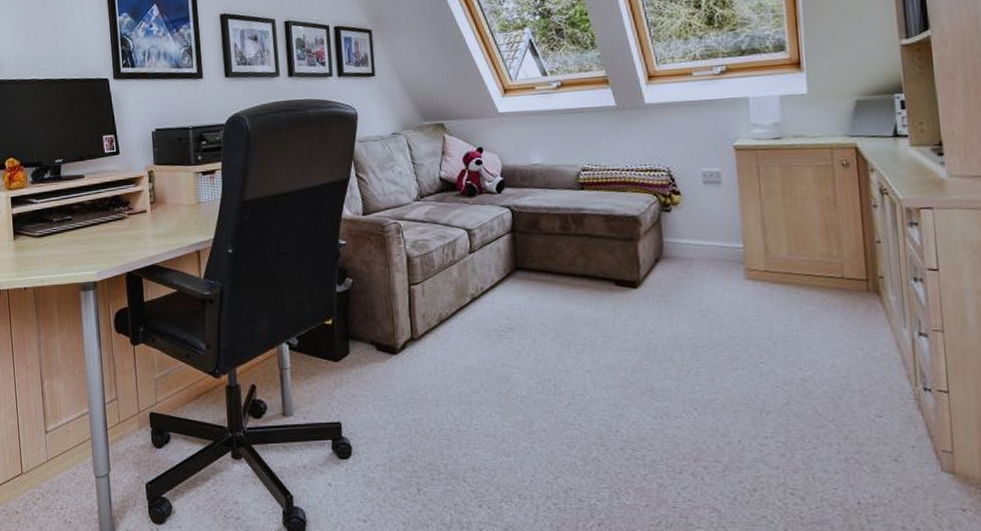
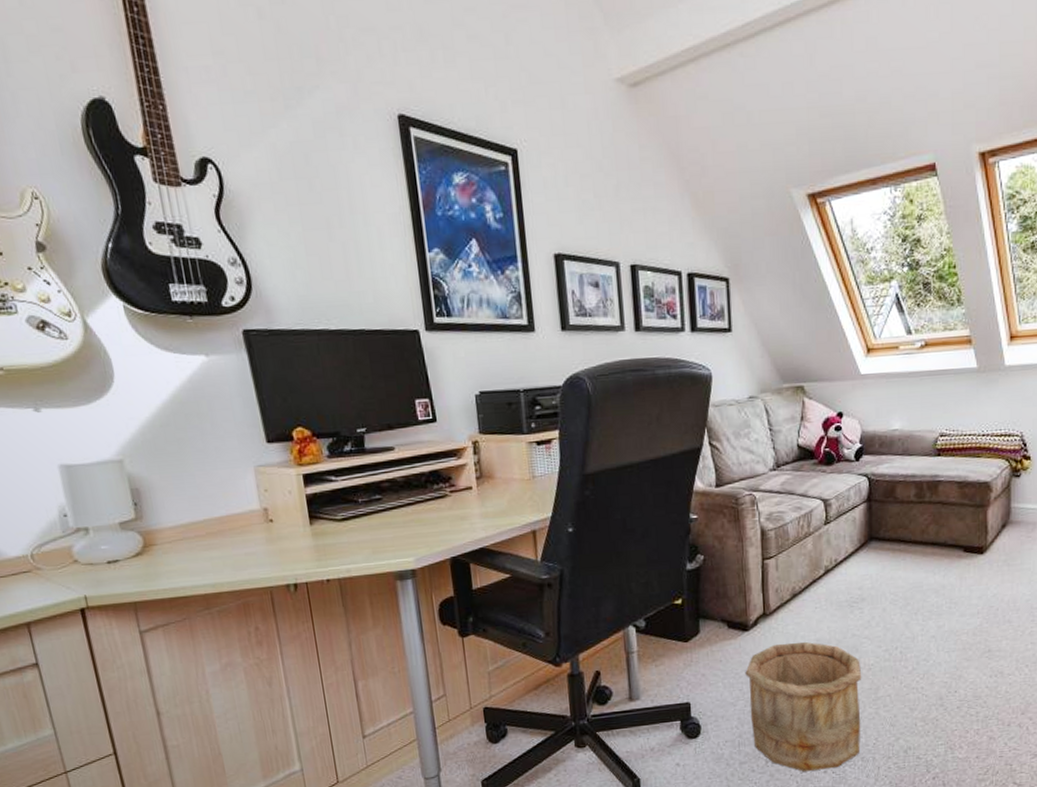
wooden bucket: none [394,369,517,503] -> present [745,642,862,771]

